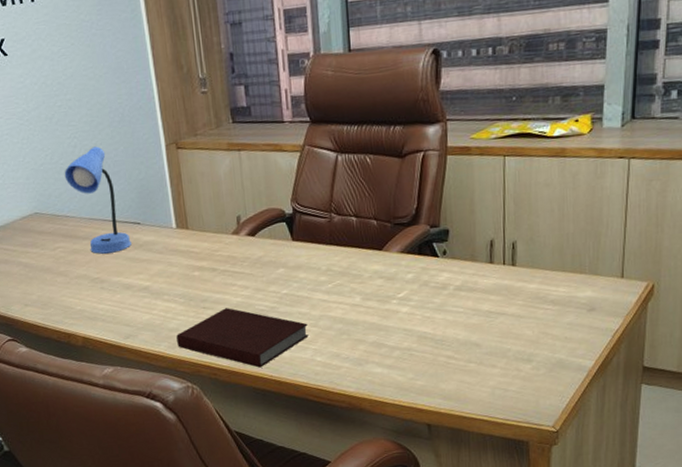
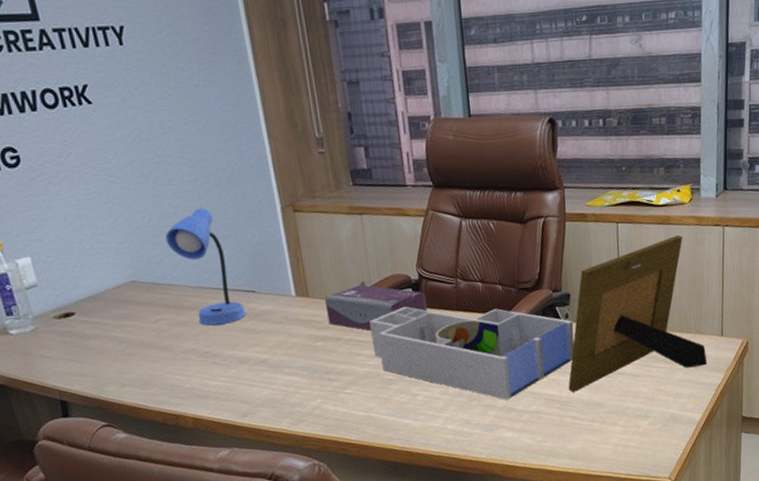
notebook: present [176,308,309,368] -> none [300,378,439,440]
tissue box: none [202,218,301,262] -> present [324,284,428,331]
desk organizer: none [244,239,452,336] -> present [369,306,575,400]
picture frame: none [443,168,603,331] -> present [568,234,707,393]

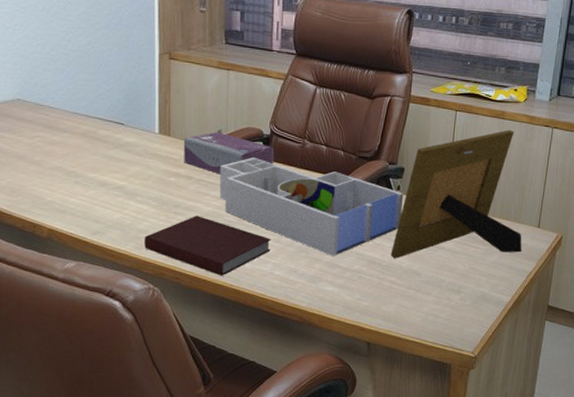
desk lamp: present [165,208,247,326] -> none [54,44,112,149]
notebook: none [300,378,439,440] -> present [144,216,271,276]

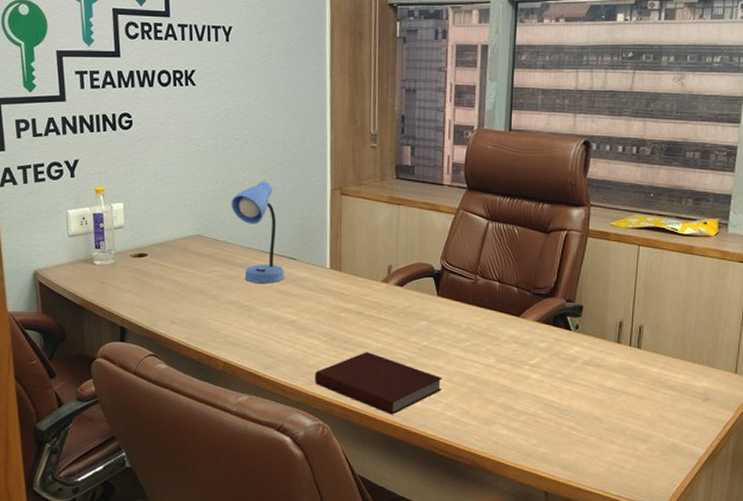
desk lamp: none [54,44,112,149] -> present [231,181,285,284]
tissue box: present [183,132,275,174] -> none [354,267,446,310]
desk organizer: present [219,157,404,256] -> none [389,293,583,398]
picture frame: present [390,129,522,259] -> none [569,265,717,403]

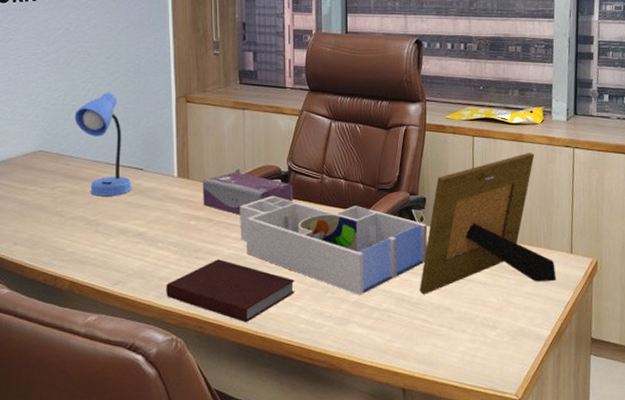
tissue box: none [354,267,446,310] -> present [202,172,294,215]
desk organizer: none [389,293,583,398] -> present [240,195,428,295]
picture frame: none [569,265,717,403] -> present [419,152,556,295]

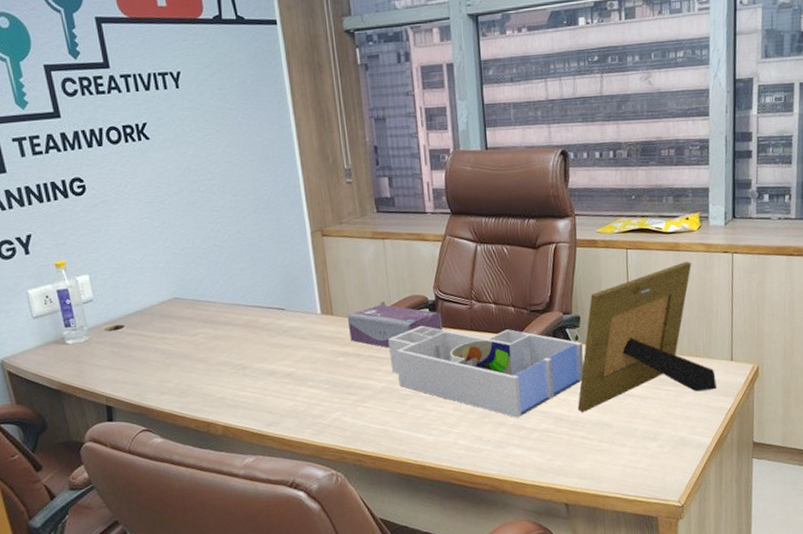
desk lamp: present [74,92,132,197] -> none [206,232,276,340]
notebook: present [166,259,295,323] -> none [321,393,452,453]

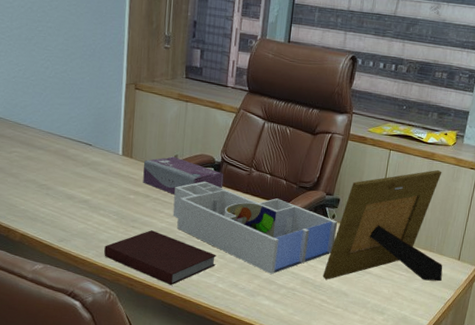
notebook: none [321,393,452,453] -> present [104,230,217,285]

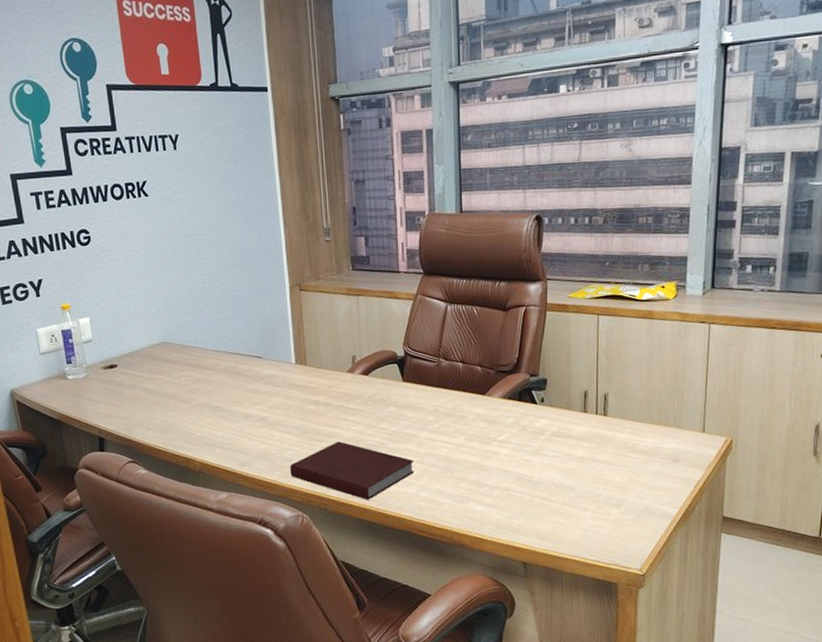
tissue box: present [143,156,224,195] -> none [319,357,411,399]
desk organizer: present [172,181,338,274] -> none [357,379,549,475]
picture frame: present [322,169,443,282] -> none [540,329,686,474]

